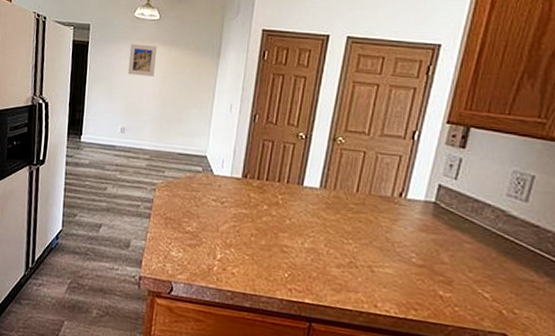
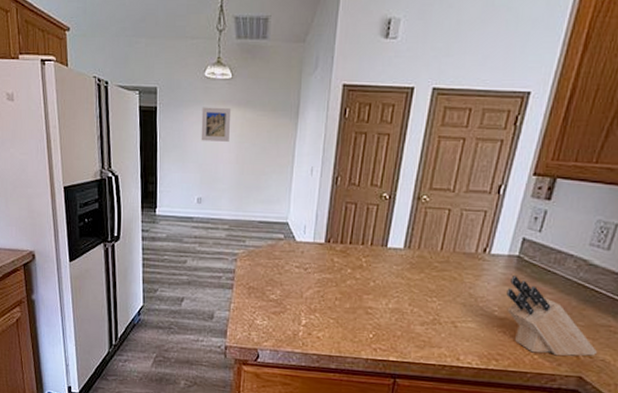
knife block: none [424,222,522,312] -> present [506,276,598,356]

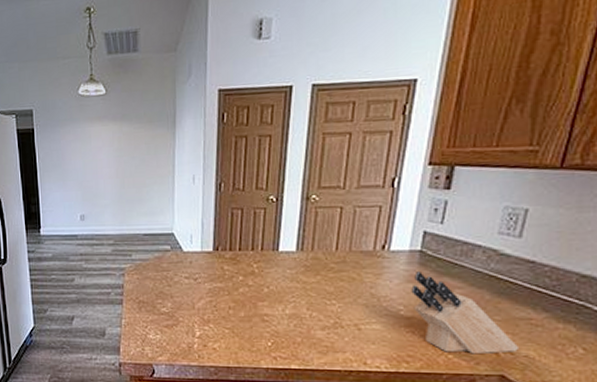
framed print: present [201,107,232,142] -> none [78,123,108,159]

